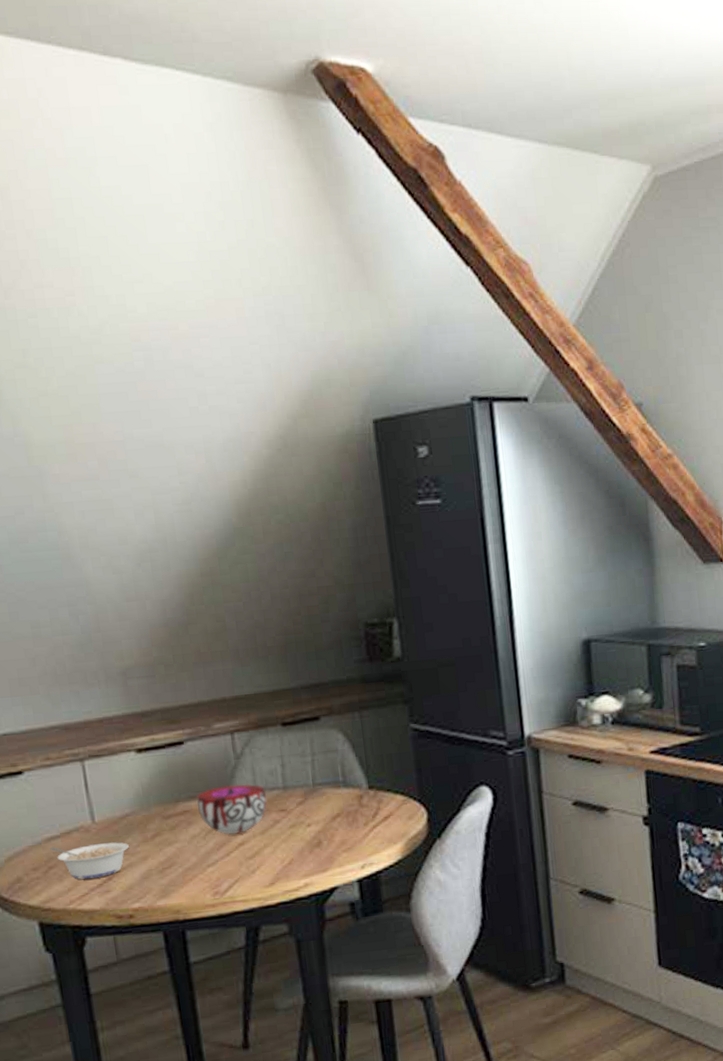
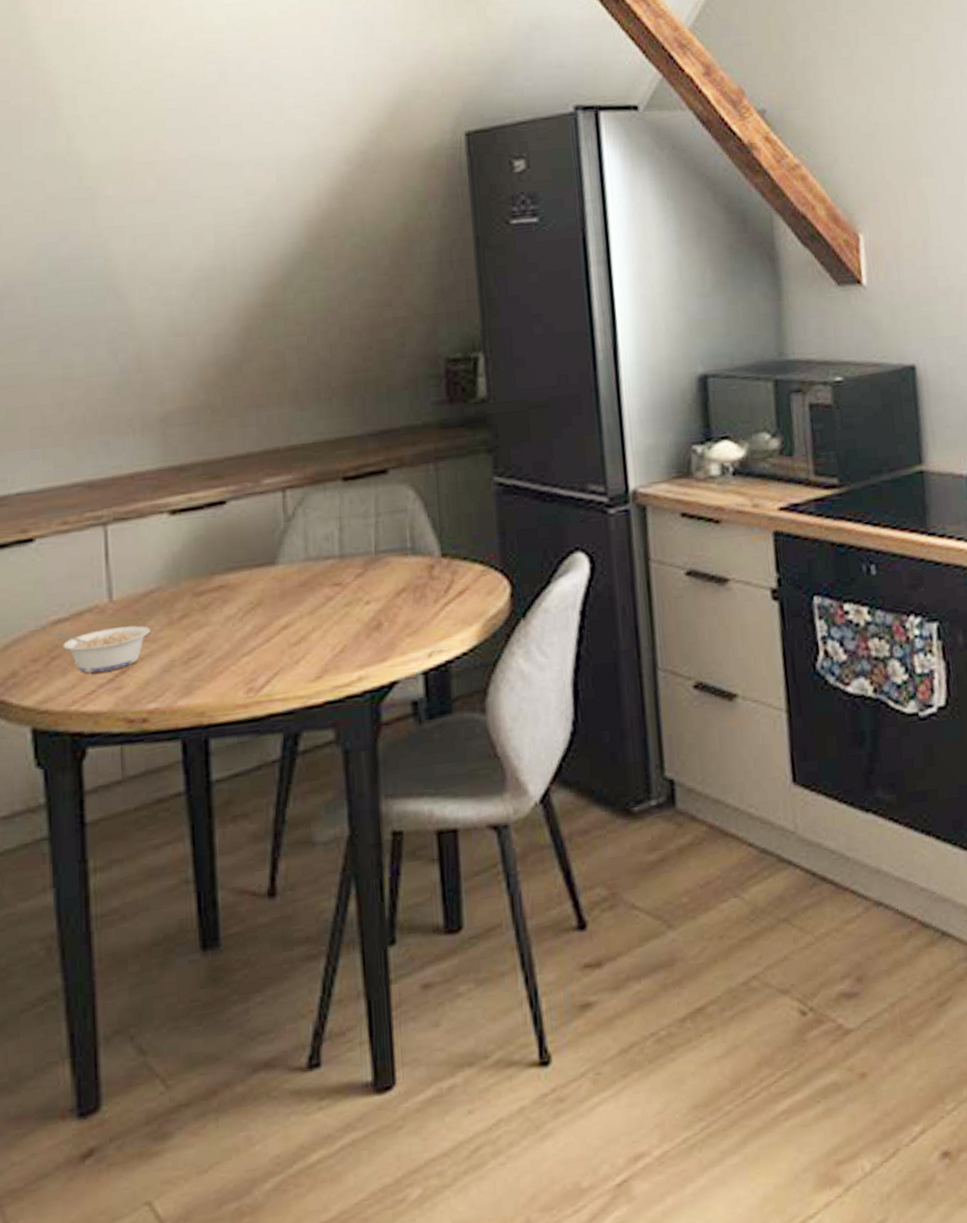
decorative bowl: present [196,784,267,834] -> none [235,552,320,615]

